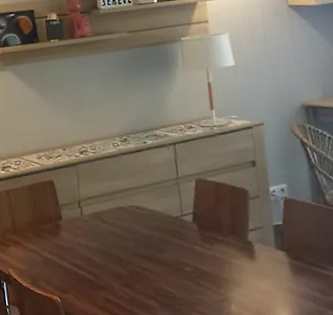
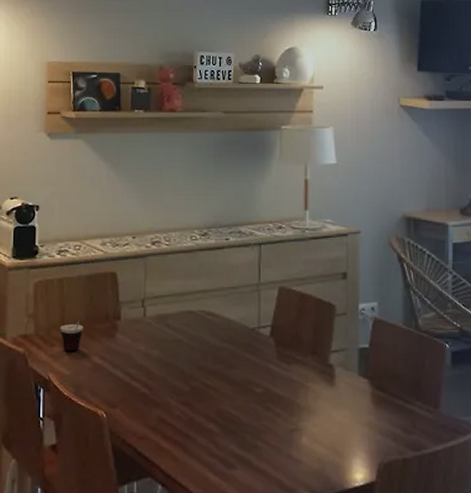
cup: none [12,221,33,250] -> present [59,317,86,351]

